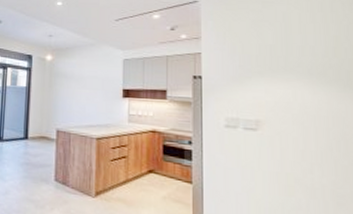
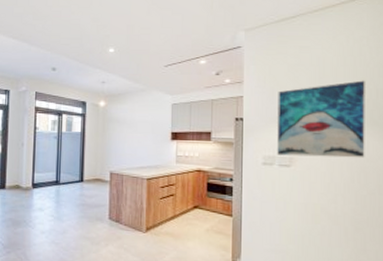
wall art: none [240,38,344,124] -> present [277,80,365,158]

